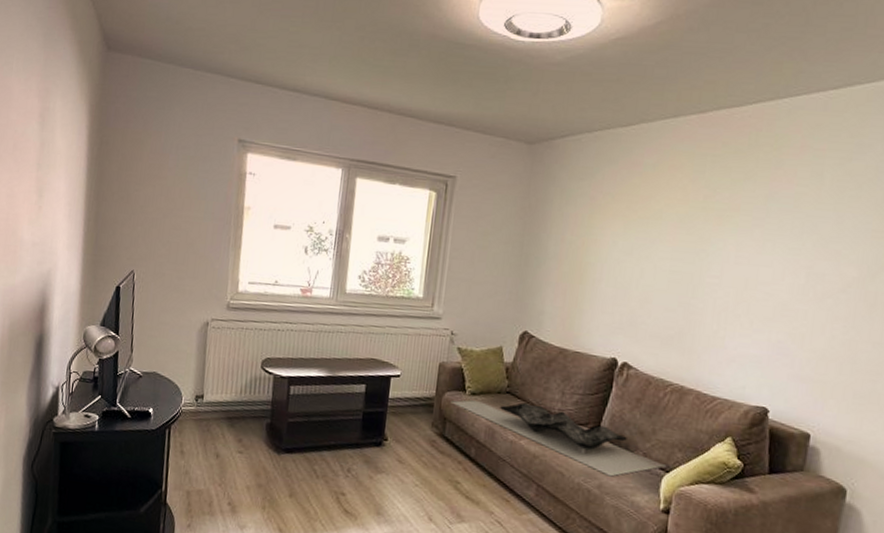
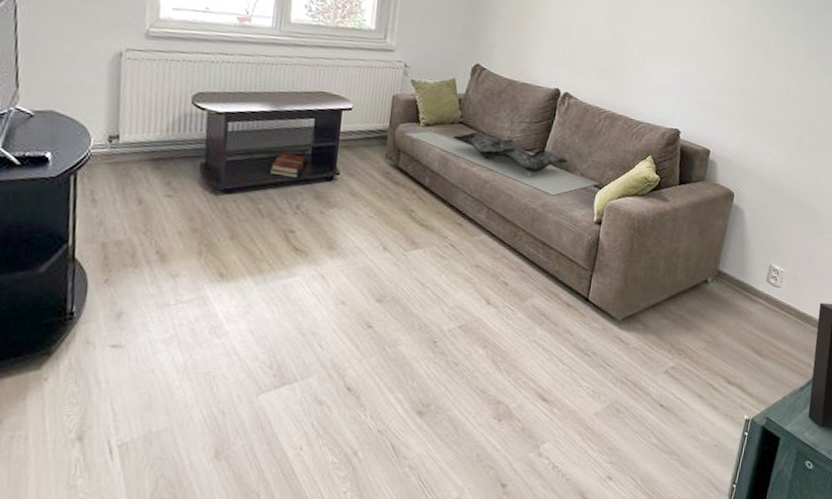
books: none [324,416,358,443] -> present [269,153,308,179]

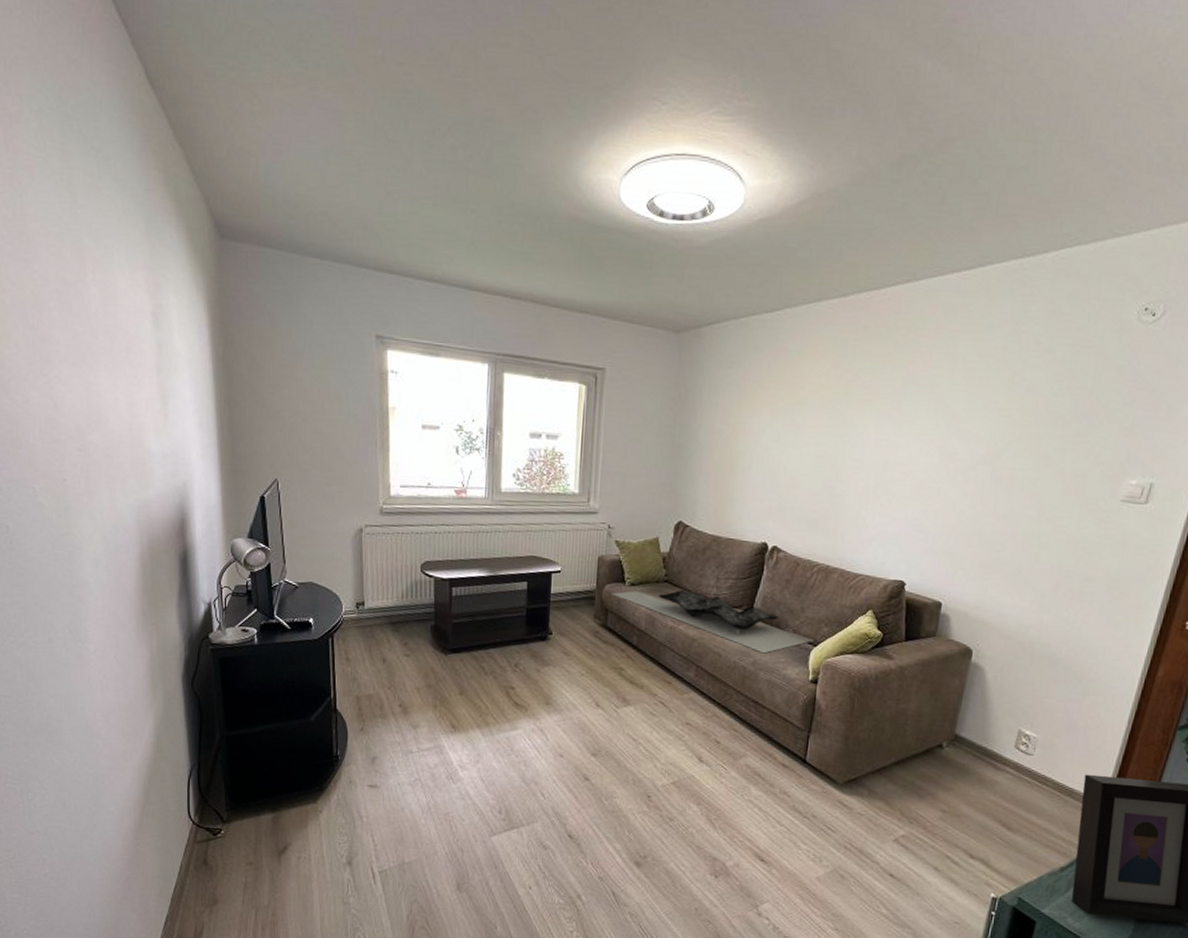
books: present [269,153,308,179] -> none [489,615,523,639]

